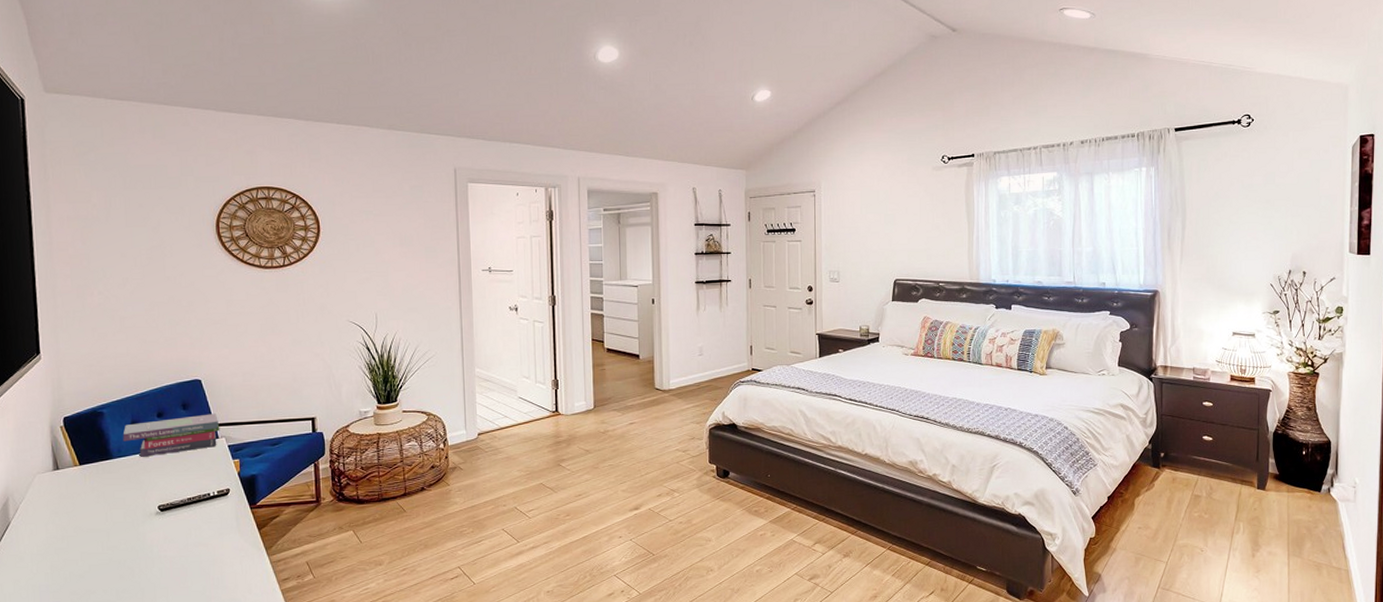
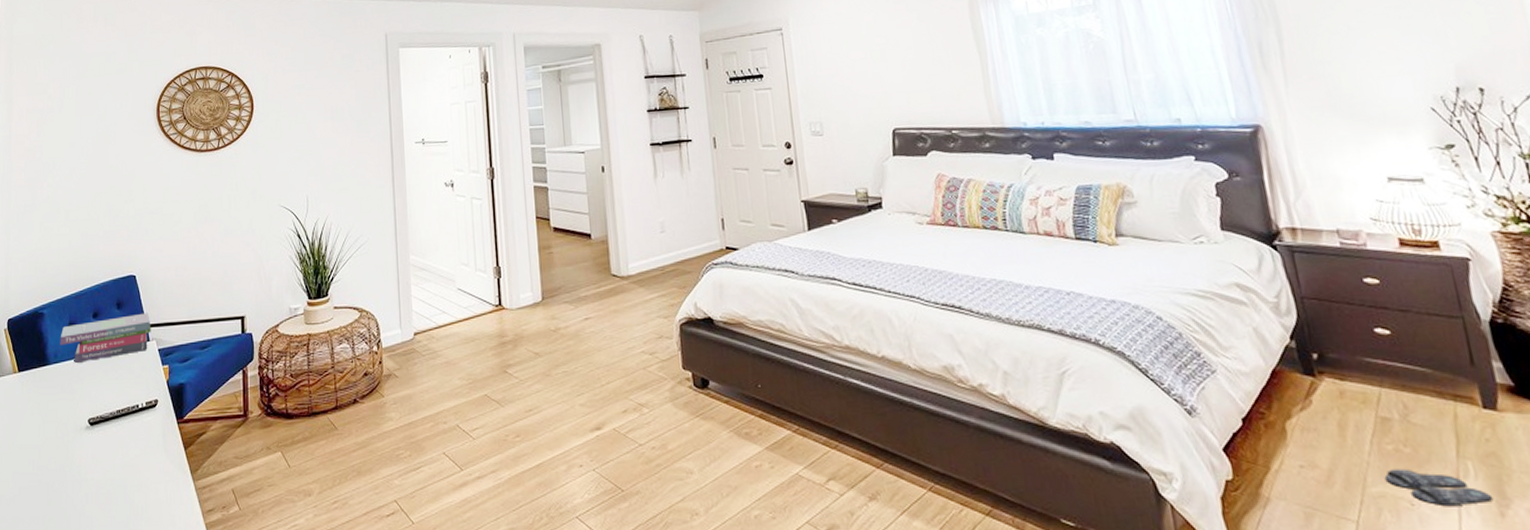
slippers: none [1189,528,1250,552] -> present [1384,468,1494,507]

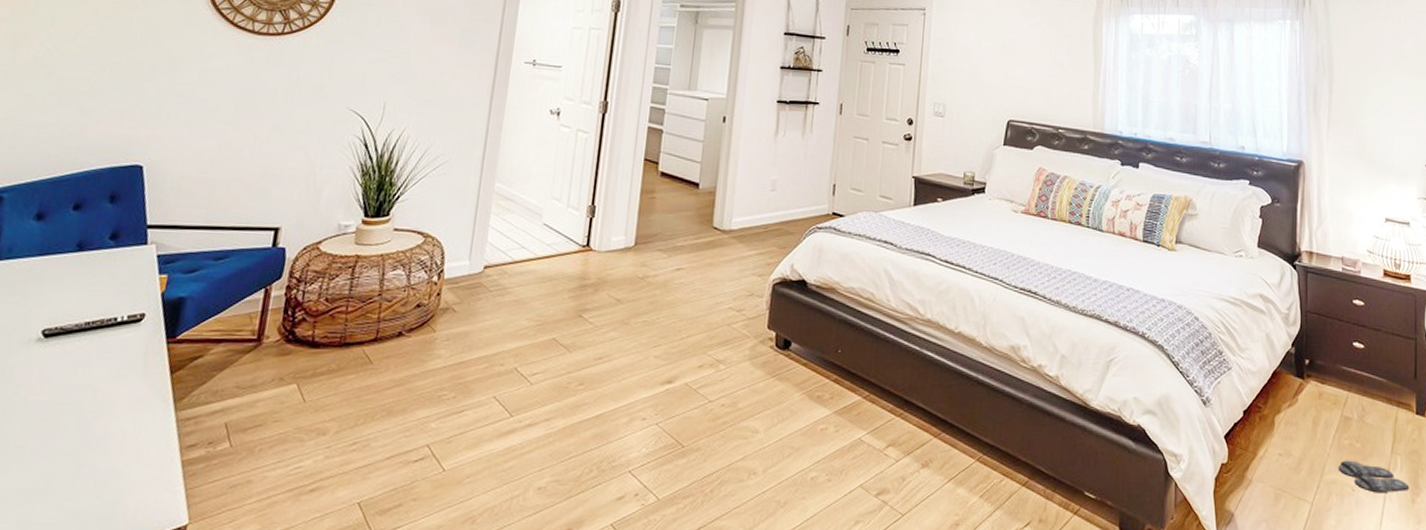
books: present [60,313,151,364] -> none [19,211,153,263]

